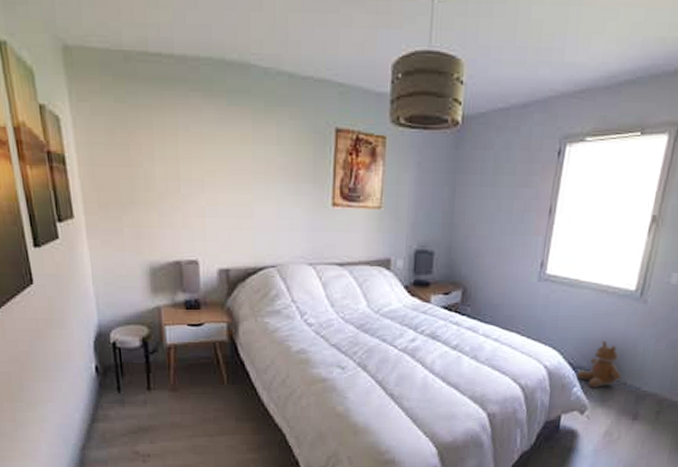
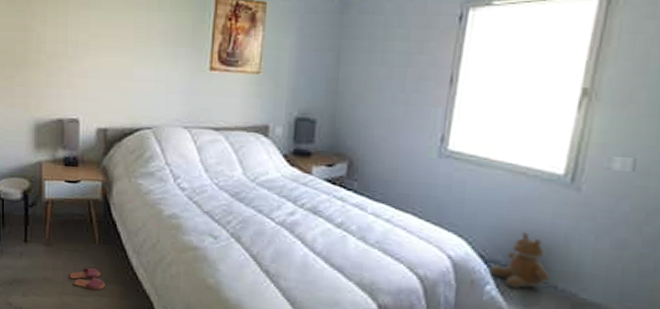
slippers: none [198,408,238,429] -> present [69,267,106,291]

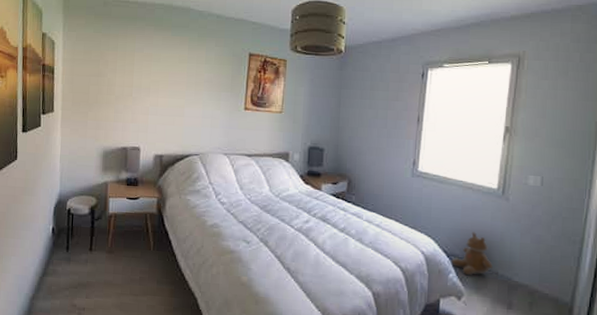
slippers: present [69,267,106,291] -> none [127,270,159,290]

